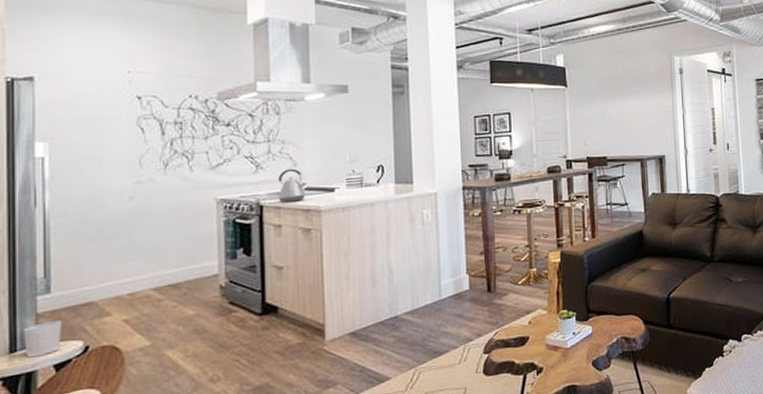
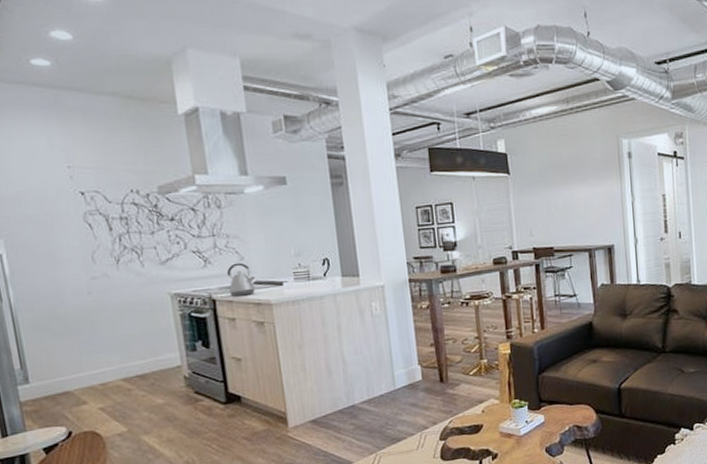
candle holder: present [24,320,63,358] -> none [11,408,47,442]

